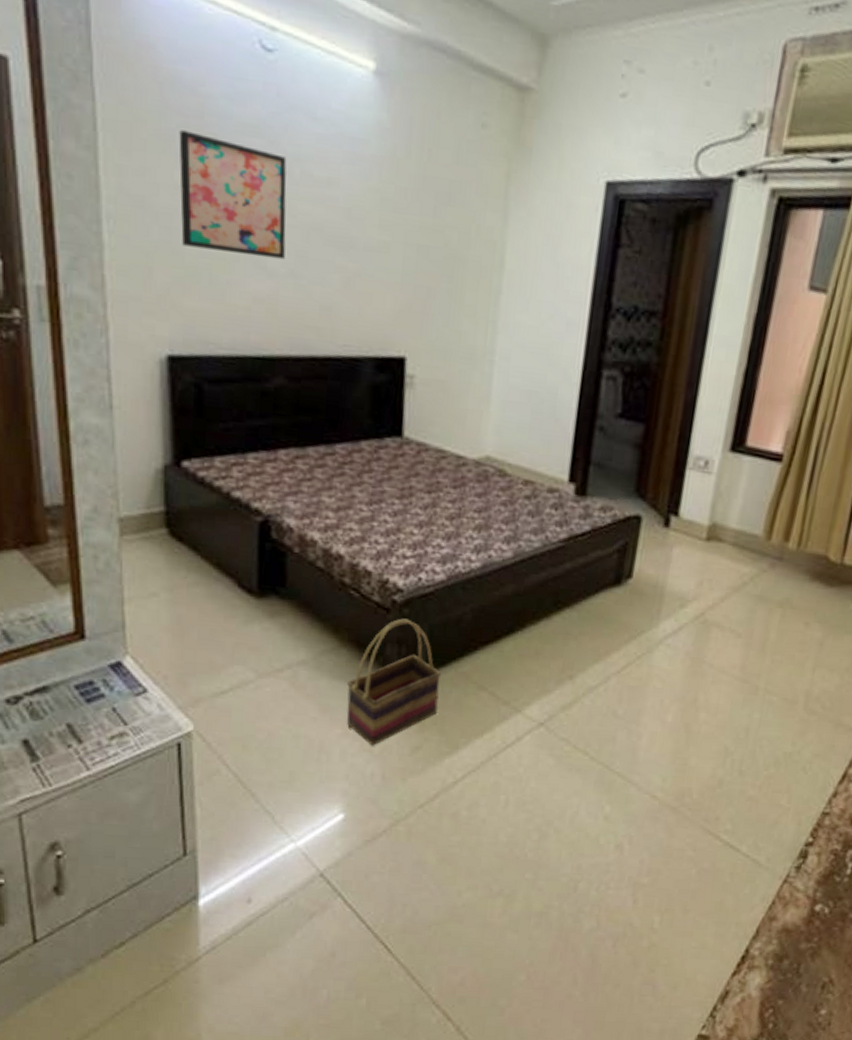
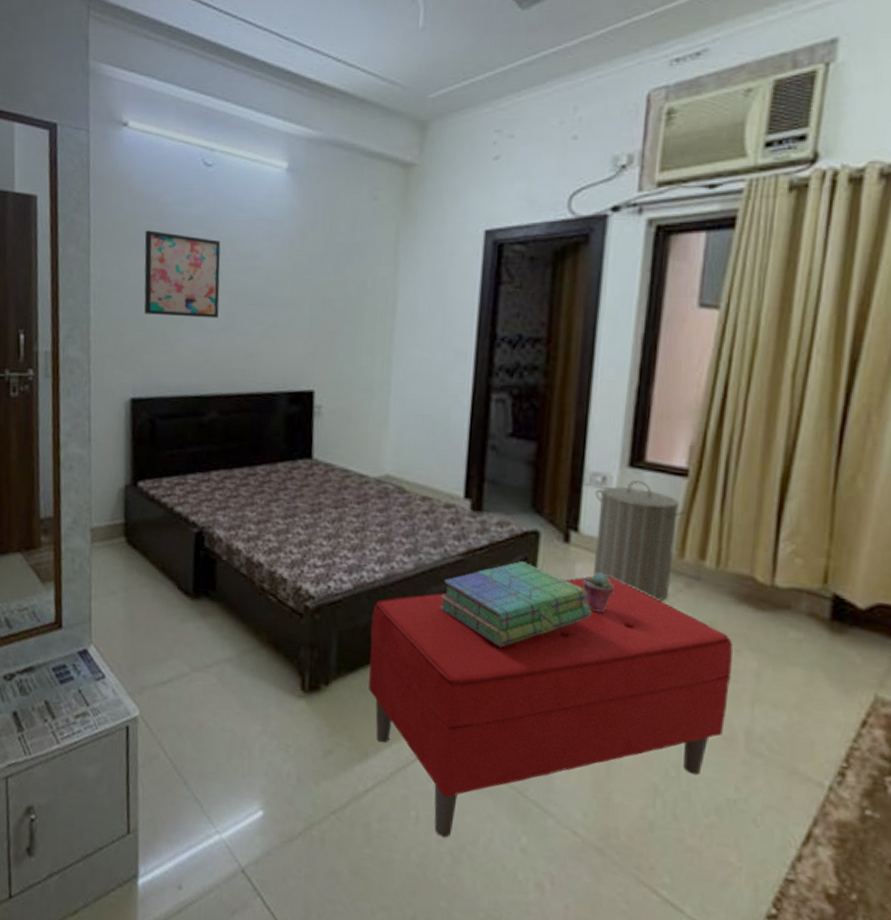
basket: present [346,618,442,746] -> none [265,623,351,746]
bench: none [461,559,804,816] -> present [368,576,734,838]
stack of books: none [538,546,684,632] -> present [439,560,591,647]
potted succulent: none [677,555,707,595] -> present [582,572,614,613]
laundry hamper: none [689,464,778,582] -> present [594,479,687,602]

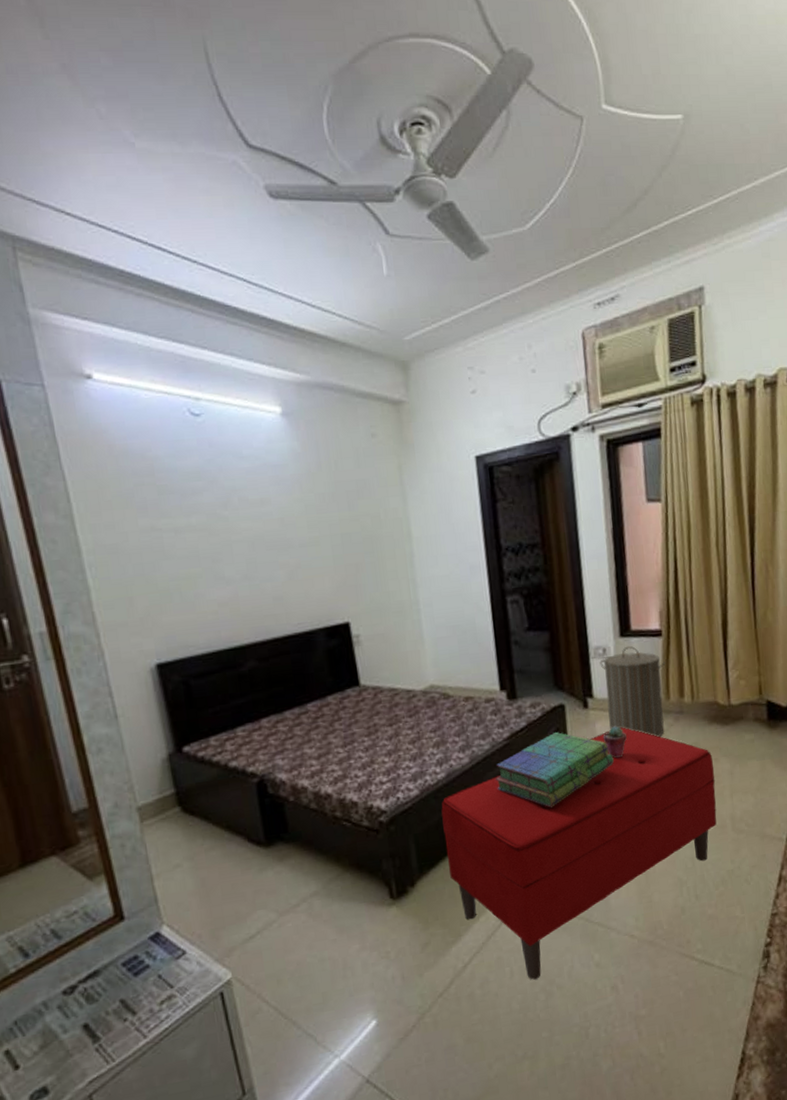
wall art: present [144,230,221,319] -> none [136,487,238,575]

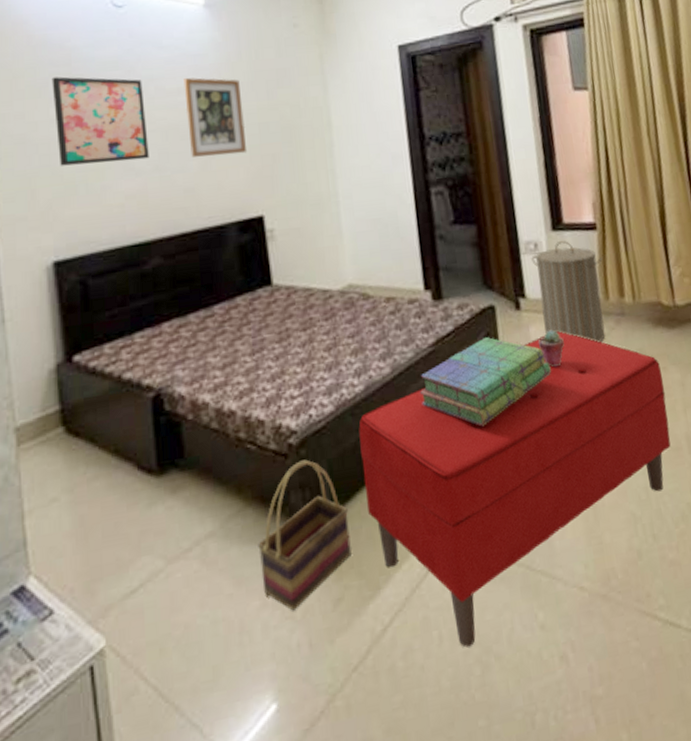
wall art: none [136,487,238,575] -> present [51,76,149,166]
wall art: none [266,488,332,567] -> present [183,77,248,157]
basket: none [356,834,436,952] -> present [258,459,351,611]

